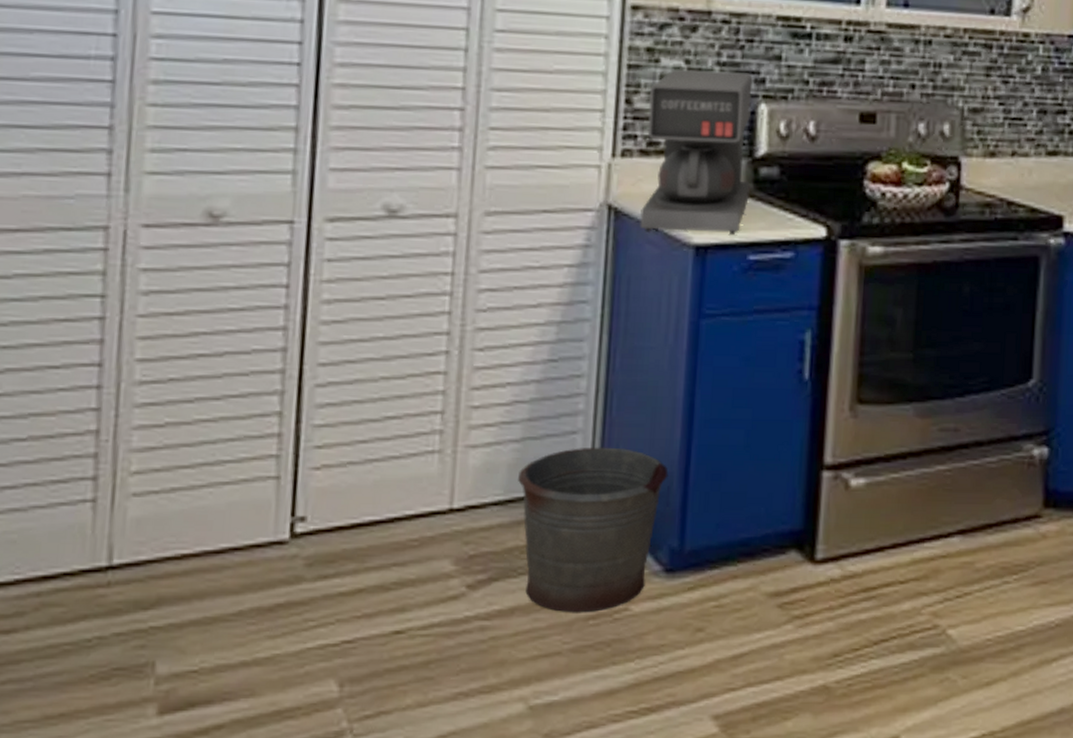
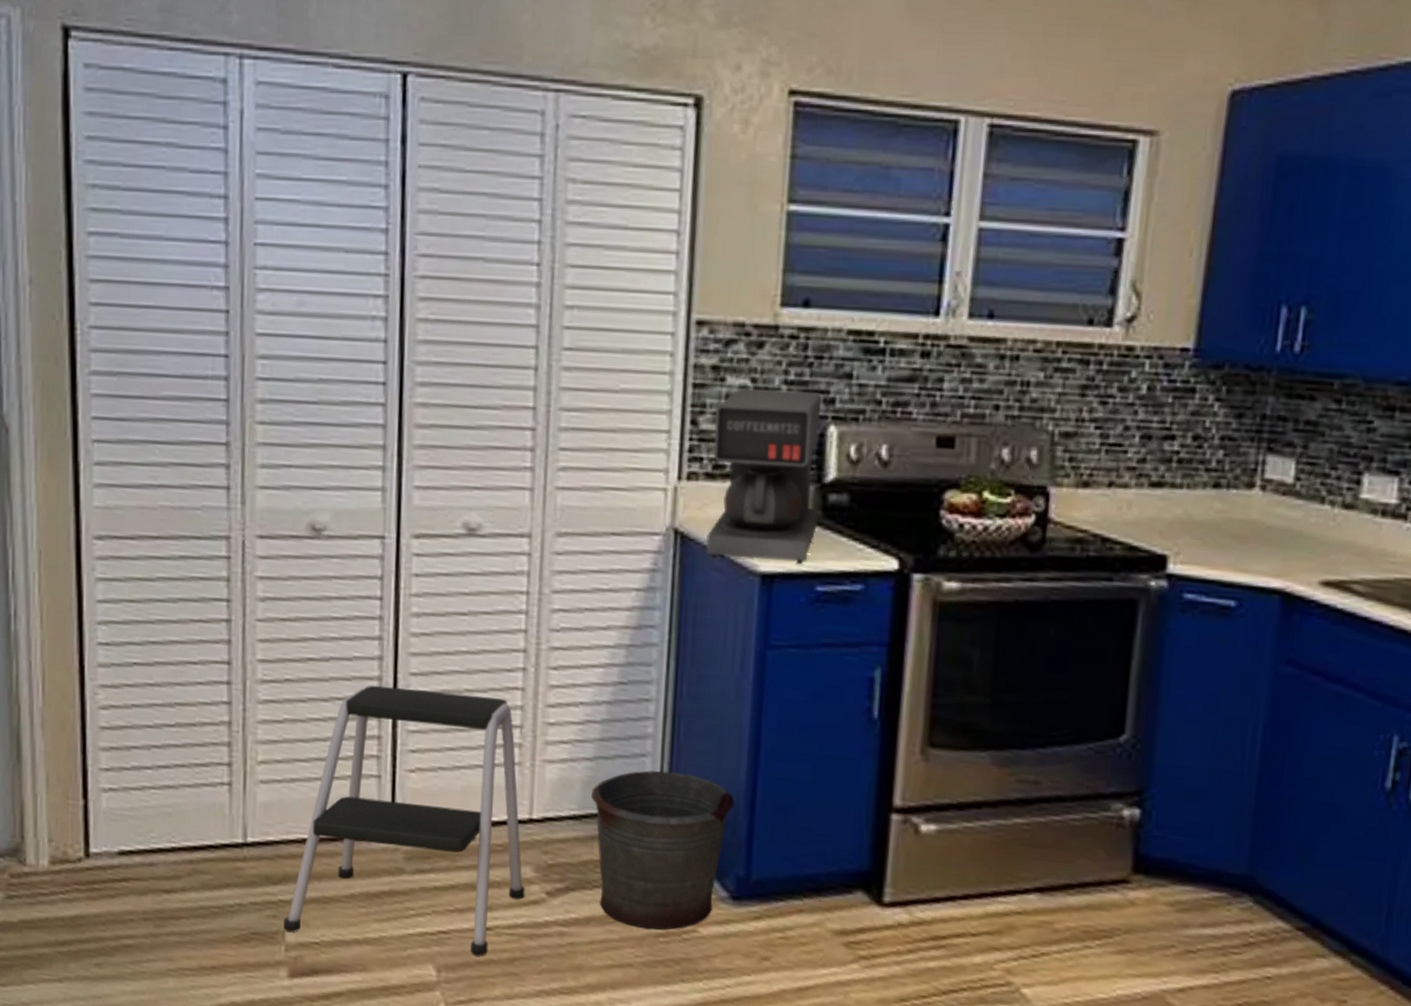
step stool: none [154,379,443,662] -> present [283,685,525,955]

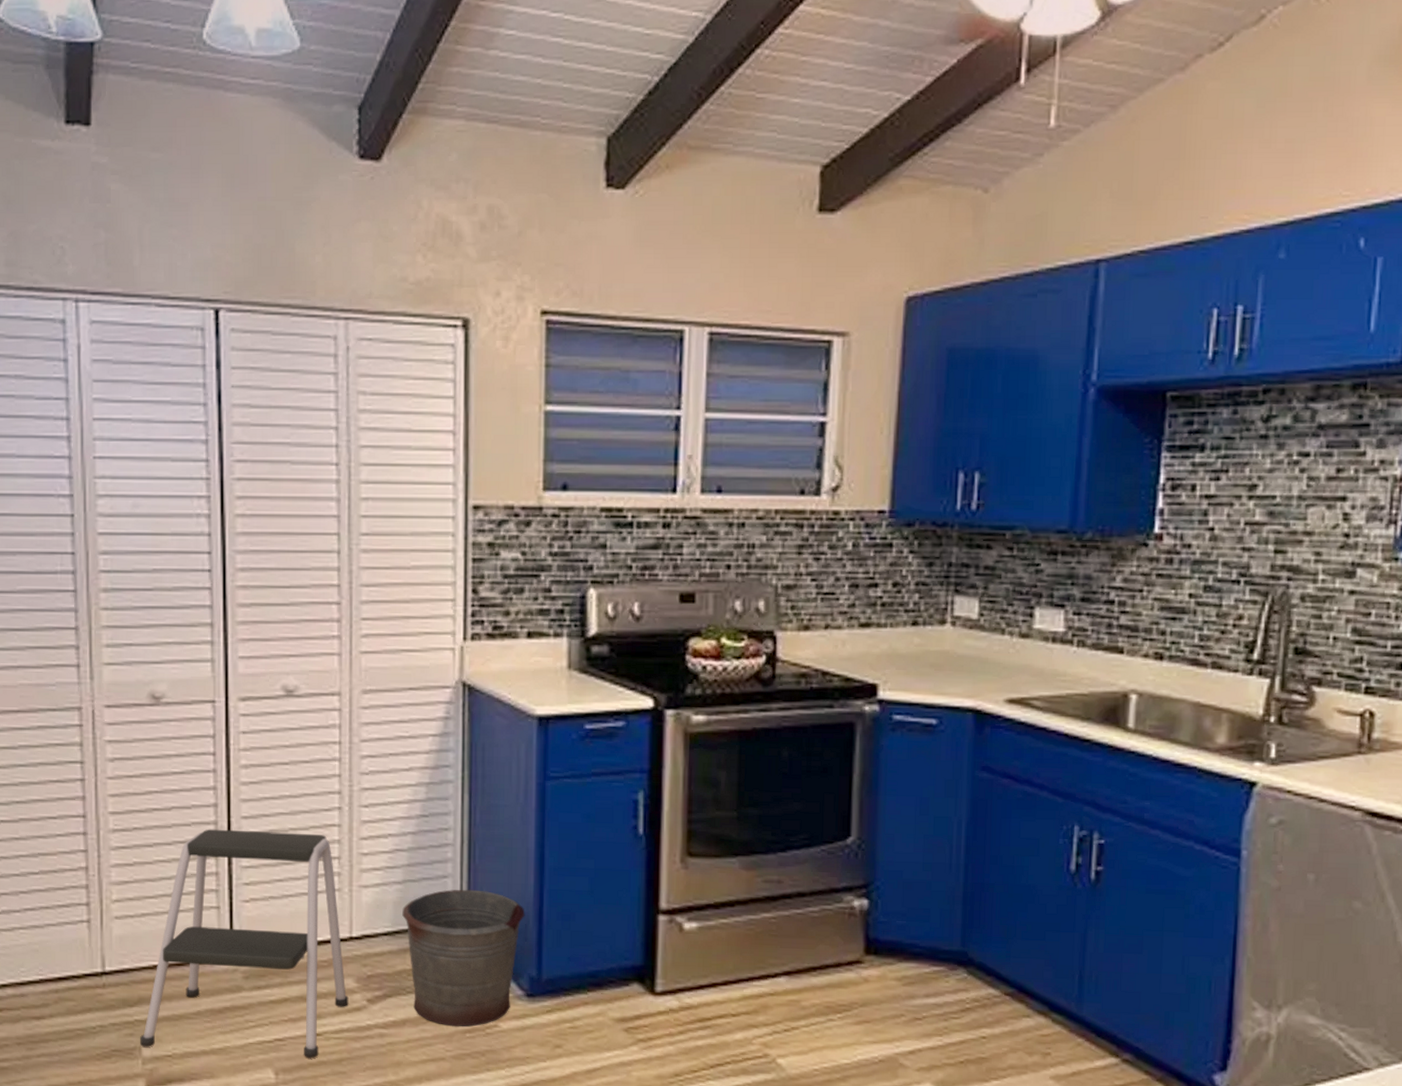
coffee maker: present [706,388,822,565] -> none [490,560,583,707]

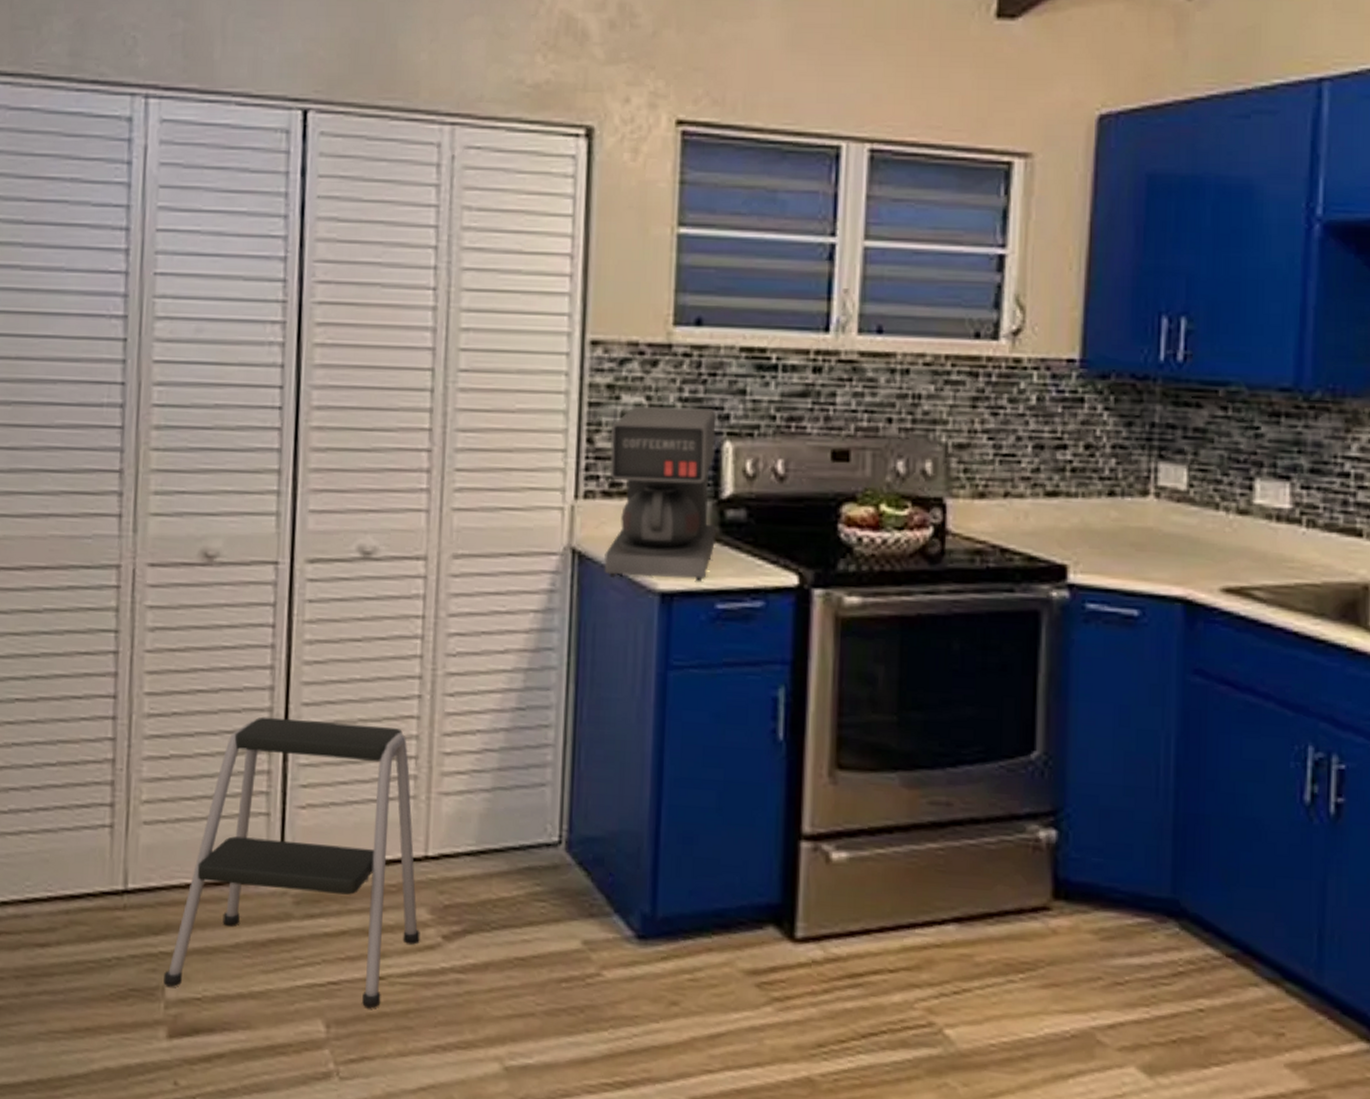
bucket: present [402,889,525,1027] -> none [489,801,639,974]
coffee maker: none [490,560,583,707] -> present [604,406,716,582]

